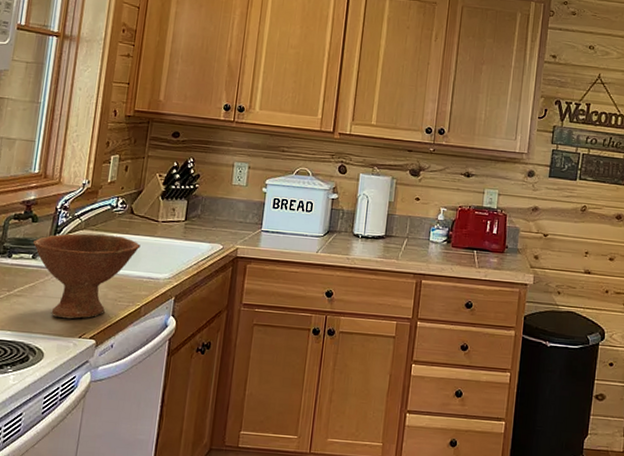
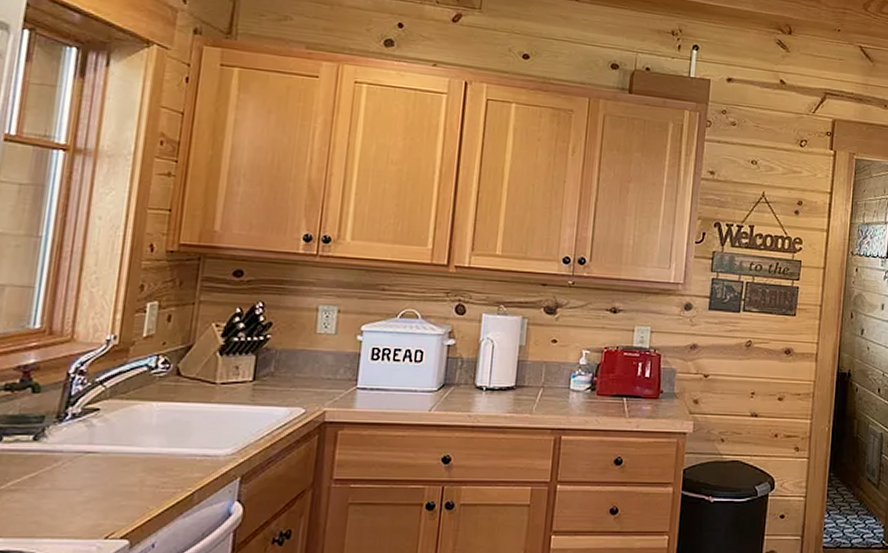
bowl: present [33,233,141,319] -> none [34,403,192,516]

